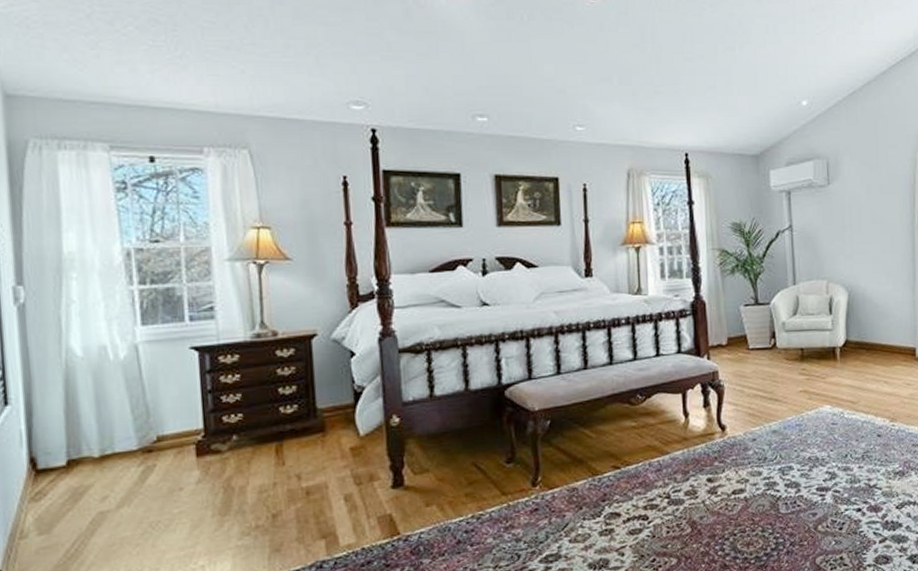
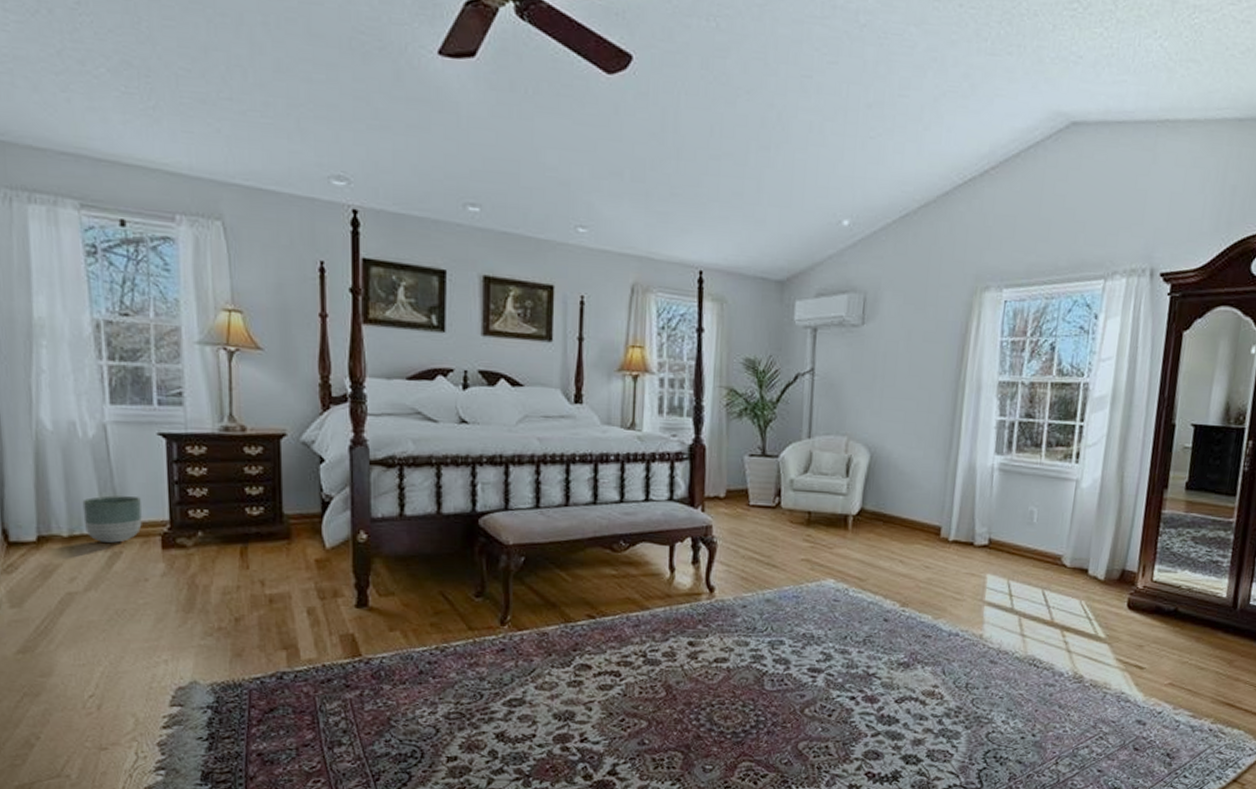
planter: none [114,410,176,458] -> present [82,496,142,543]

